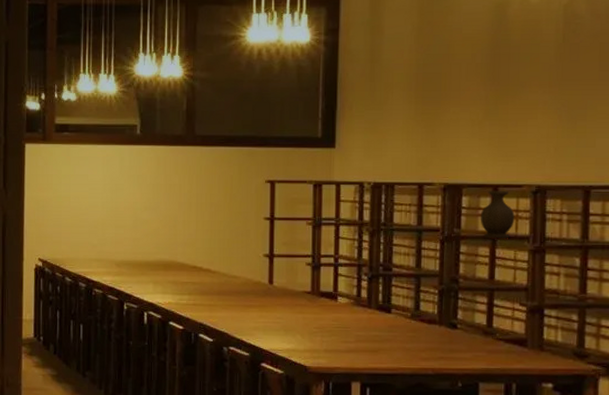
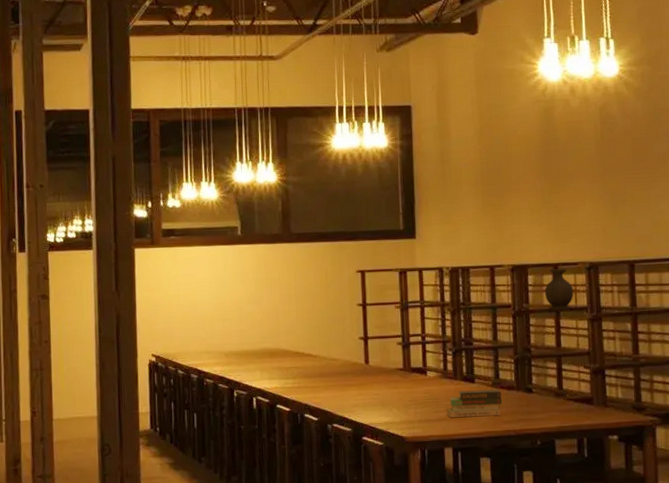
books: none [356,321,421,352] -> present [446,389,502,418]

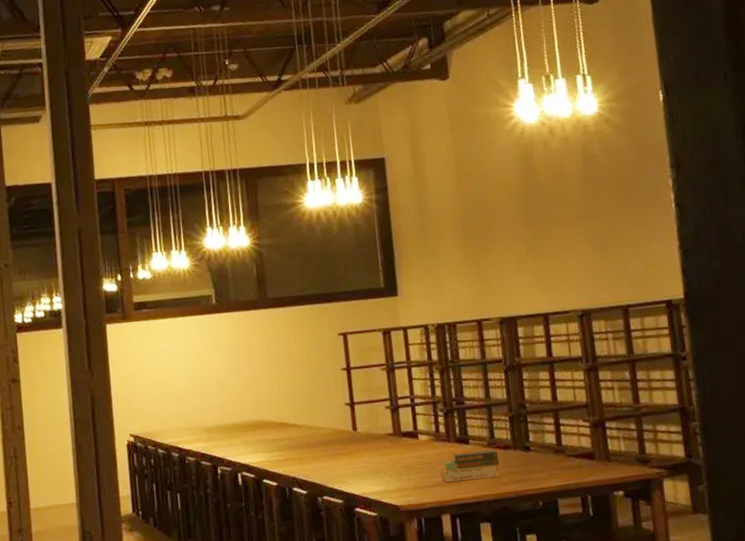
vase: present [544,268,574,310] -> none [536,317,567,363]

